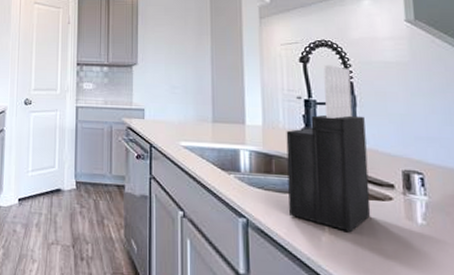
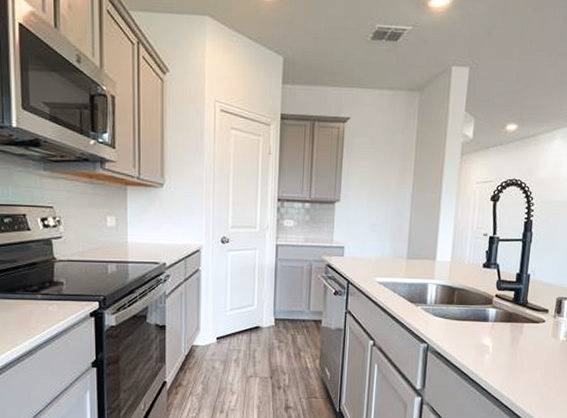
knife block: present [286,65,371,233] -> none [463,203,536,350]

